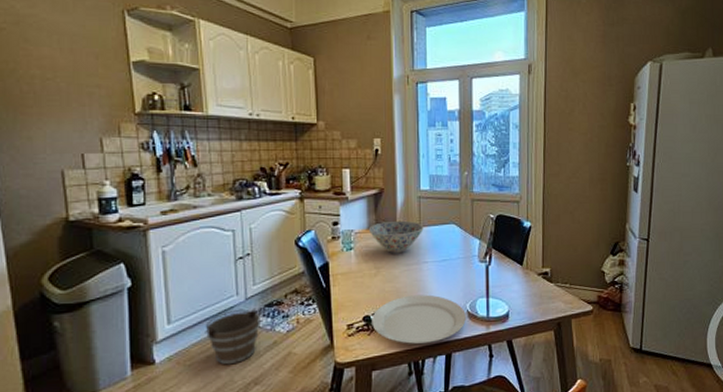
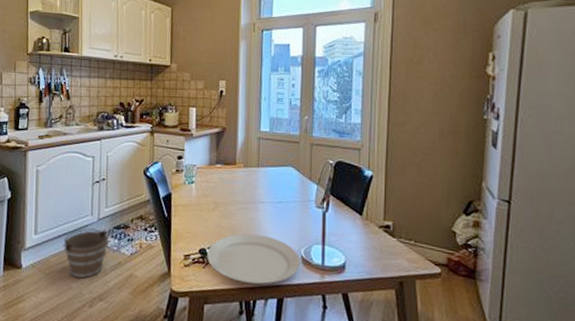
bowl: present [368,220,424,254] -> none [209,159,262,192]

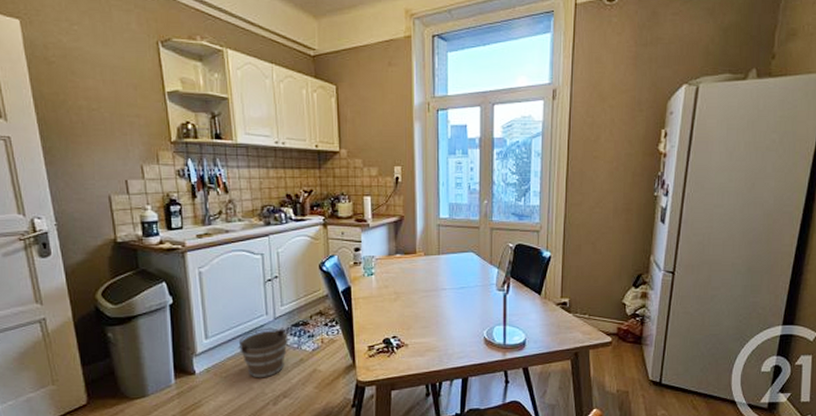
plate: present [207,233,301,284] -> none [391,320,484,367]

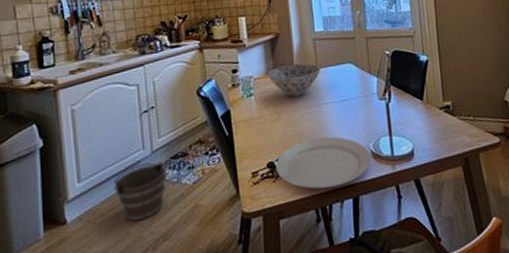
bowl: none [388,248,443,280] -> present [266,63,321,98]
plate: none [391,320,484,367] -> present [276,136,372,189]

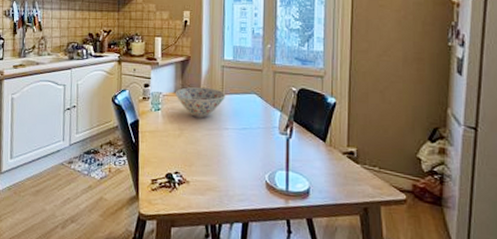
bucket: present [113,161,167,222] -> none [37,153,80,201]
plate: present [276,136,372,189] -> none [173,159,265,209]

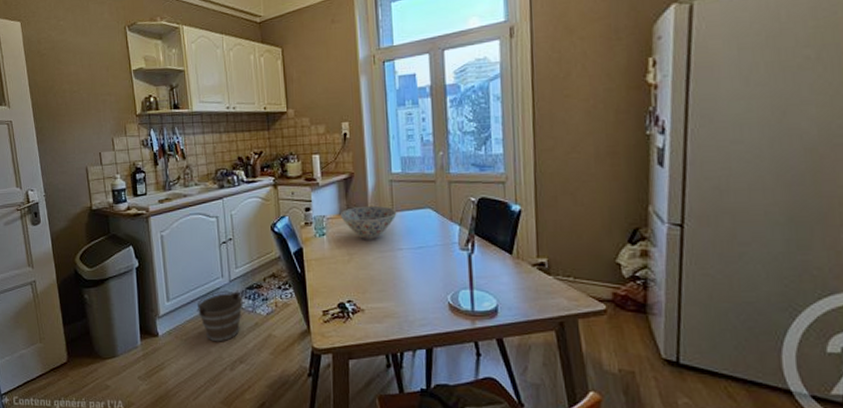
bucket: none [37,153,80,201] -> present [196,290,243,342]

